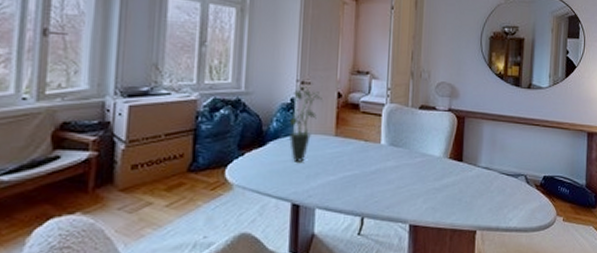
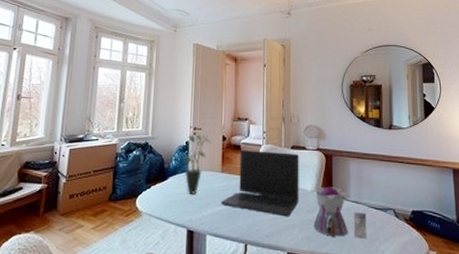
laptop: none [334,110,428,186] -> present [221,150,299,217]
teapot: none [435,152,497,208] -> present [308,186,367,240]

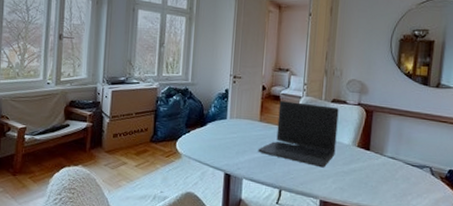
potted plant: present [185,131,210,194] -> none [223,80,250,141]
teapot: present [308,186,367,240] -> none [345,140,402,194]

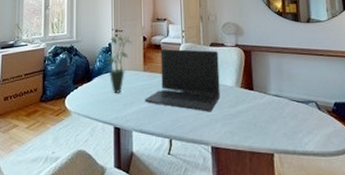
potted plant: none [223,80,250,141] -> present [108,33,132,93]

